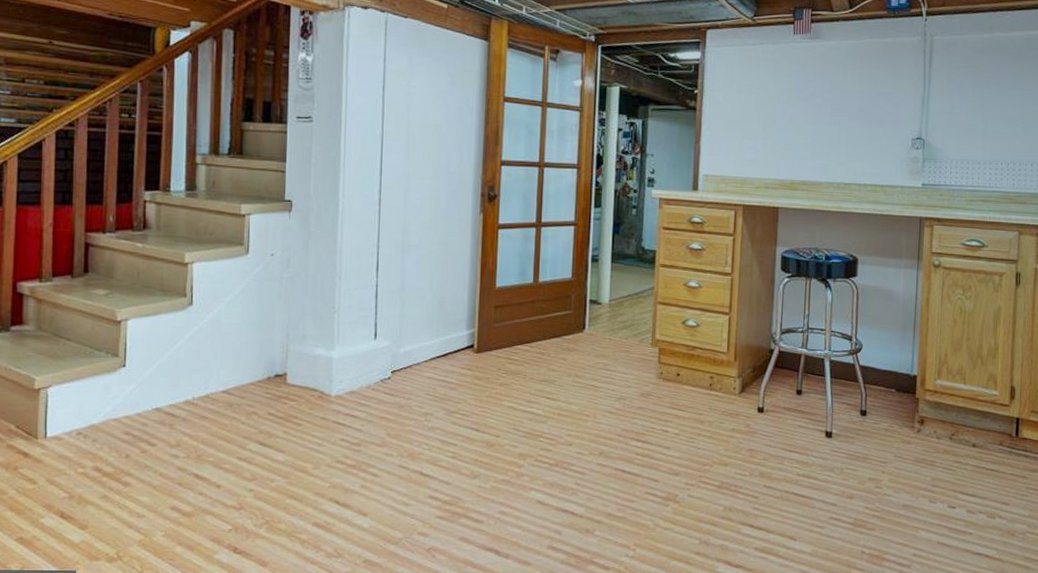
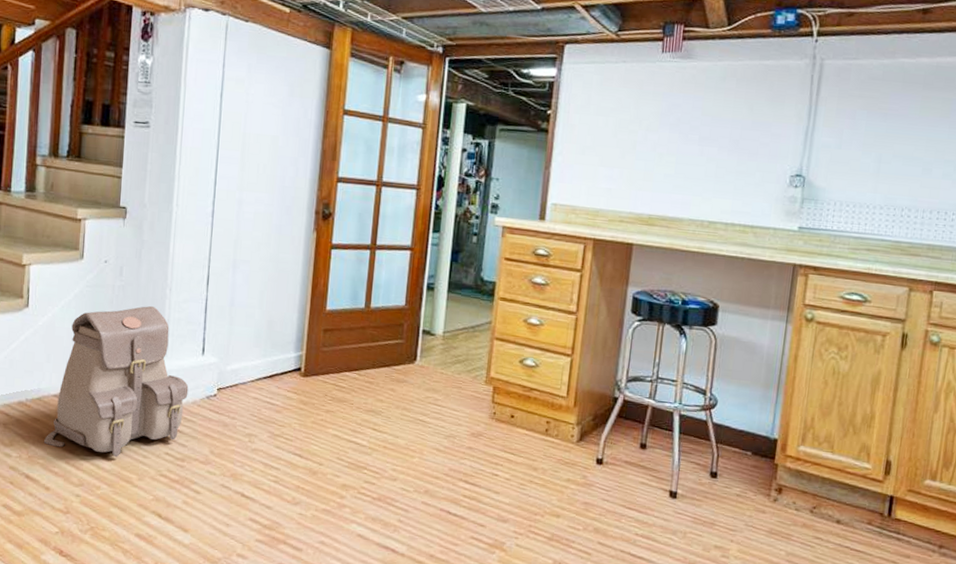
backpack: none [212,295,362,448] -> present [43,305,189,458]

